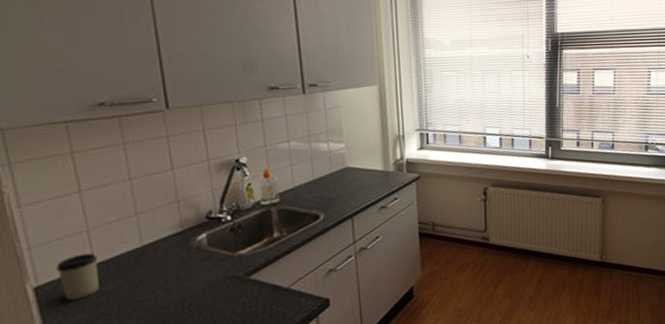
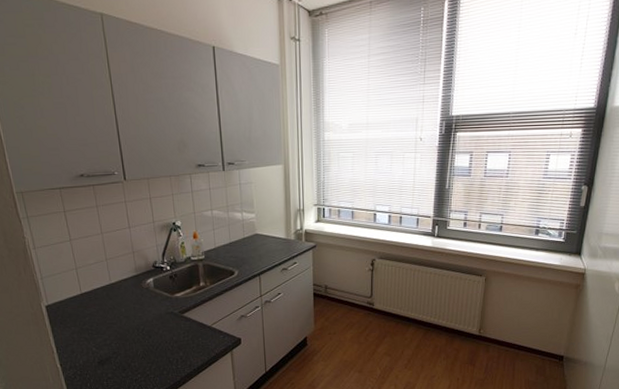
cup: present [55,252,99,301] -> none [58,285,85,317]

